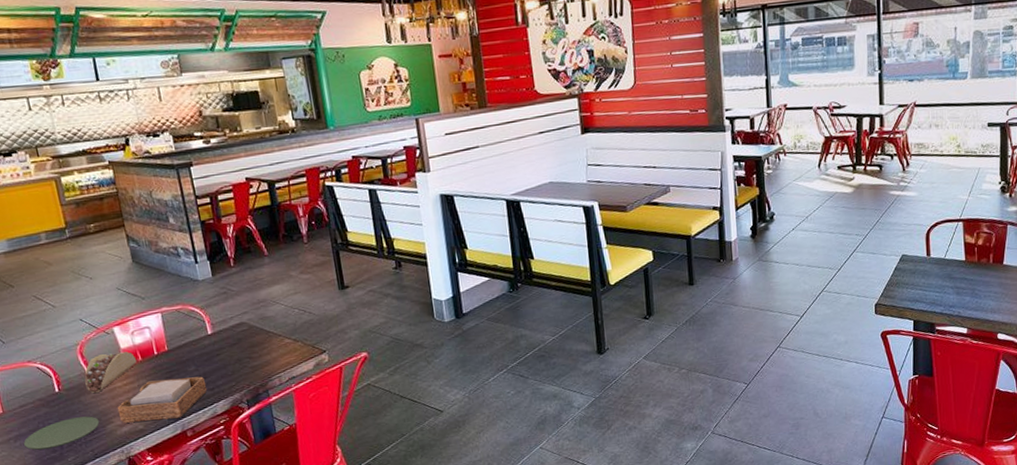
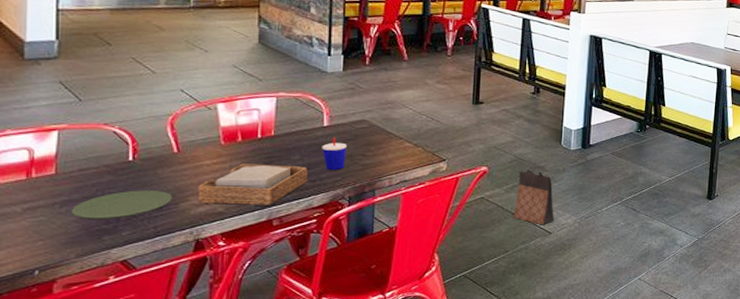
taco: present [84,352,138,393] -> none [168,128,236,167]
beverage cup: none [211,343,236,377] -> present [321,137,347,170]
bag: none [398,349,444,405] -> present [513,170,555,225]

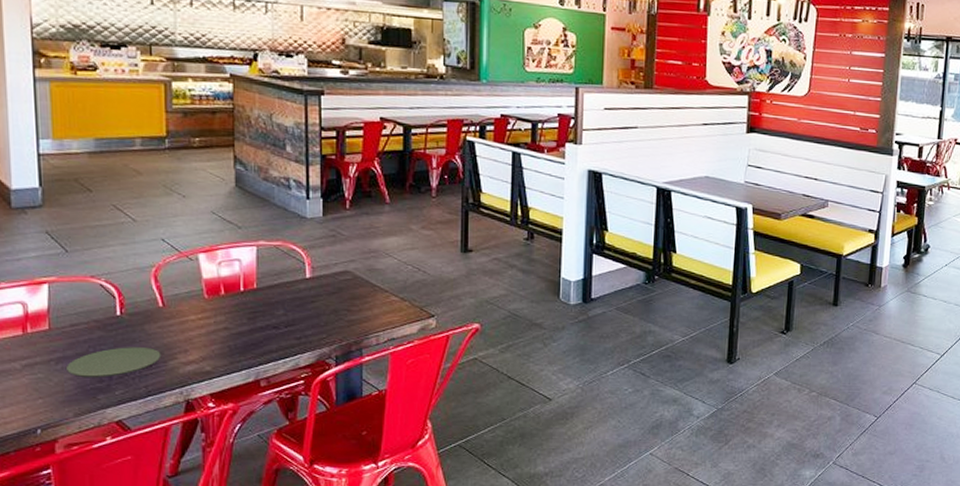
napkin holder: present [197,163,308,205] -> none [184,319,293,365]
beverage cup: present [321,137,347,170] -> none [305,290,331,326]
bag: present [513,170,555,225] -> none [509,328,555,391]

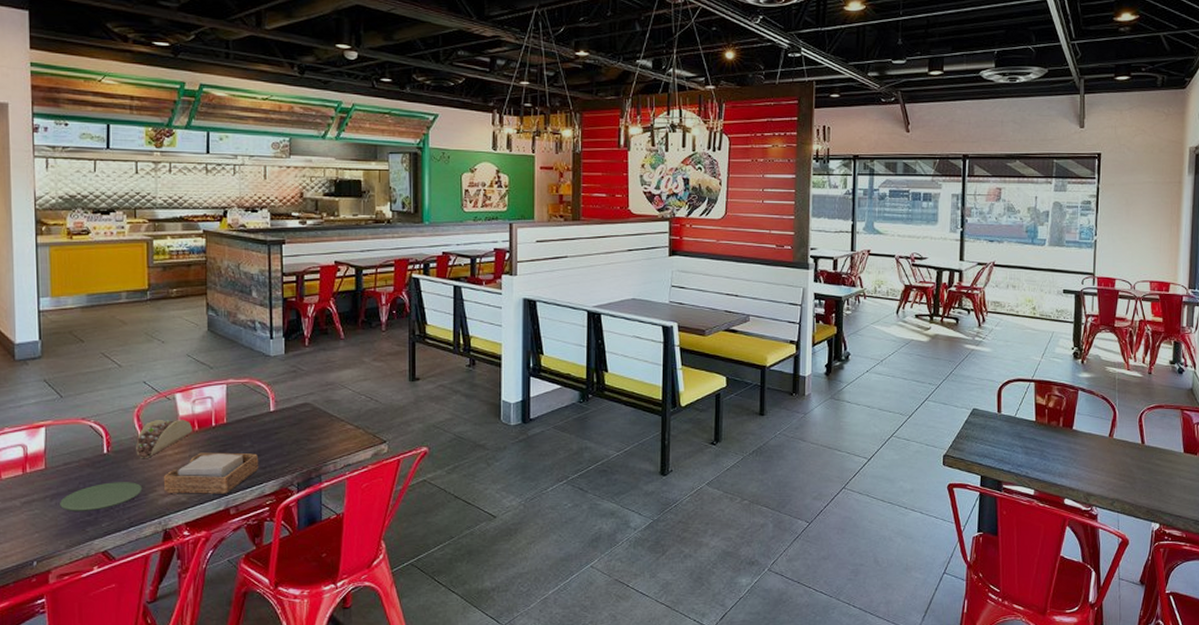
taco: none [153,280,219,323] -> present [136,419,193,458]
napkin holder: none [184,319,293,365] -> present [163,452,259,494]

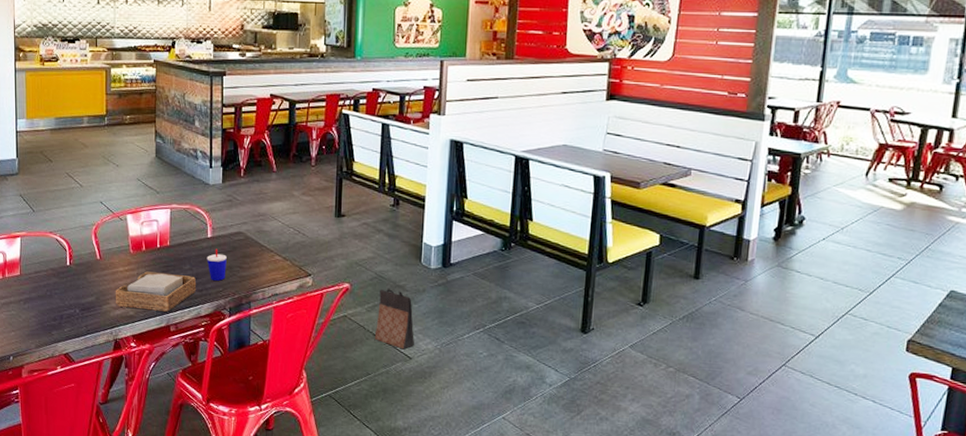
plate: present [60,482,143,511] -> none [31,292,98,317]
taco: present [136,419,193,458] -> none [93,237,141,273]
beverage cup: none [269,422,293,456] -> present [206,248,227,281]
bag: none [456,449,499,509] -> present [374,289,415,350]

